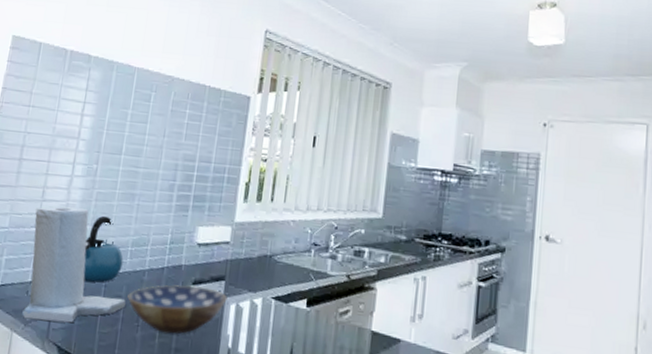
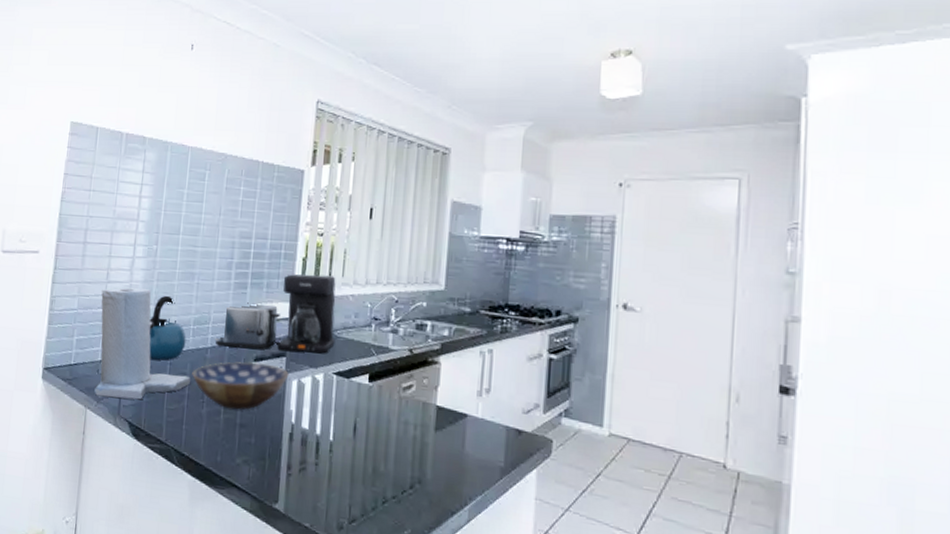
toaster: none [153,227,221,274] -> present [215,304,280,351]
coffee maker: none [217,198,278,278] -> present [277,274,336,354]

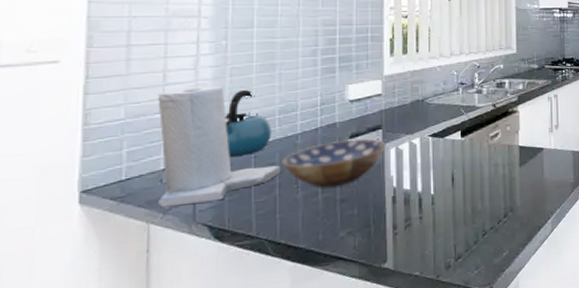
toaster: present [215,304,280,351] -> none [305,84,372,132]
coffee maker: present [277,274,336,354] -> none [372,52,428,124]

